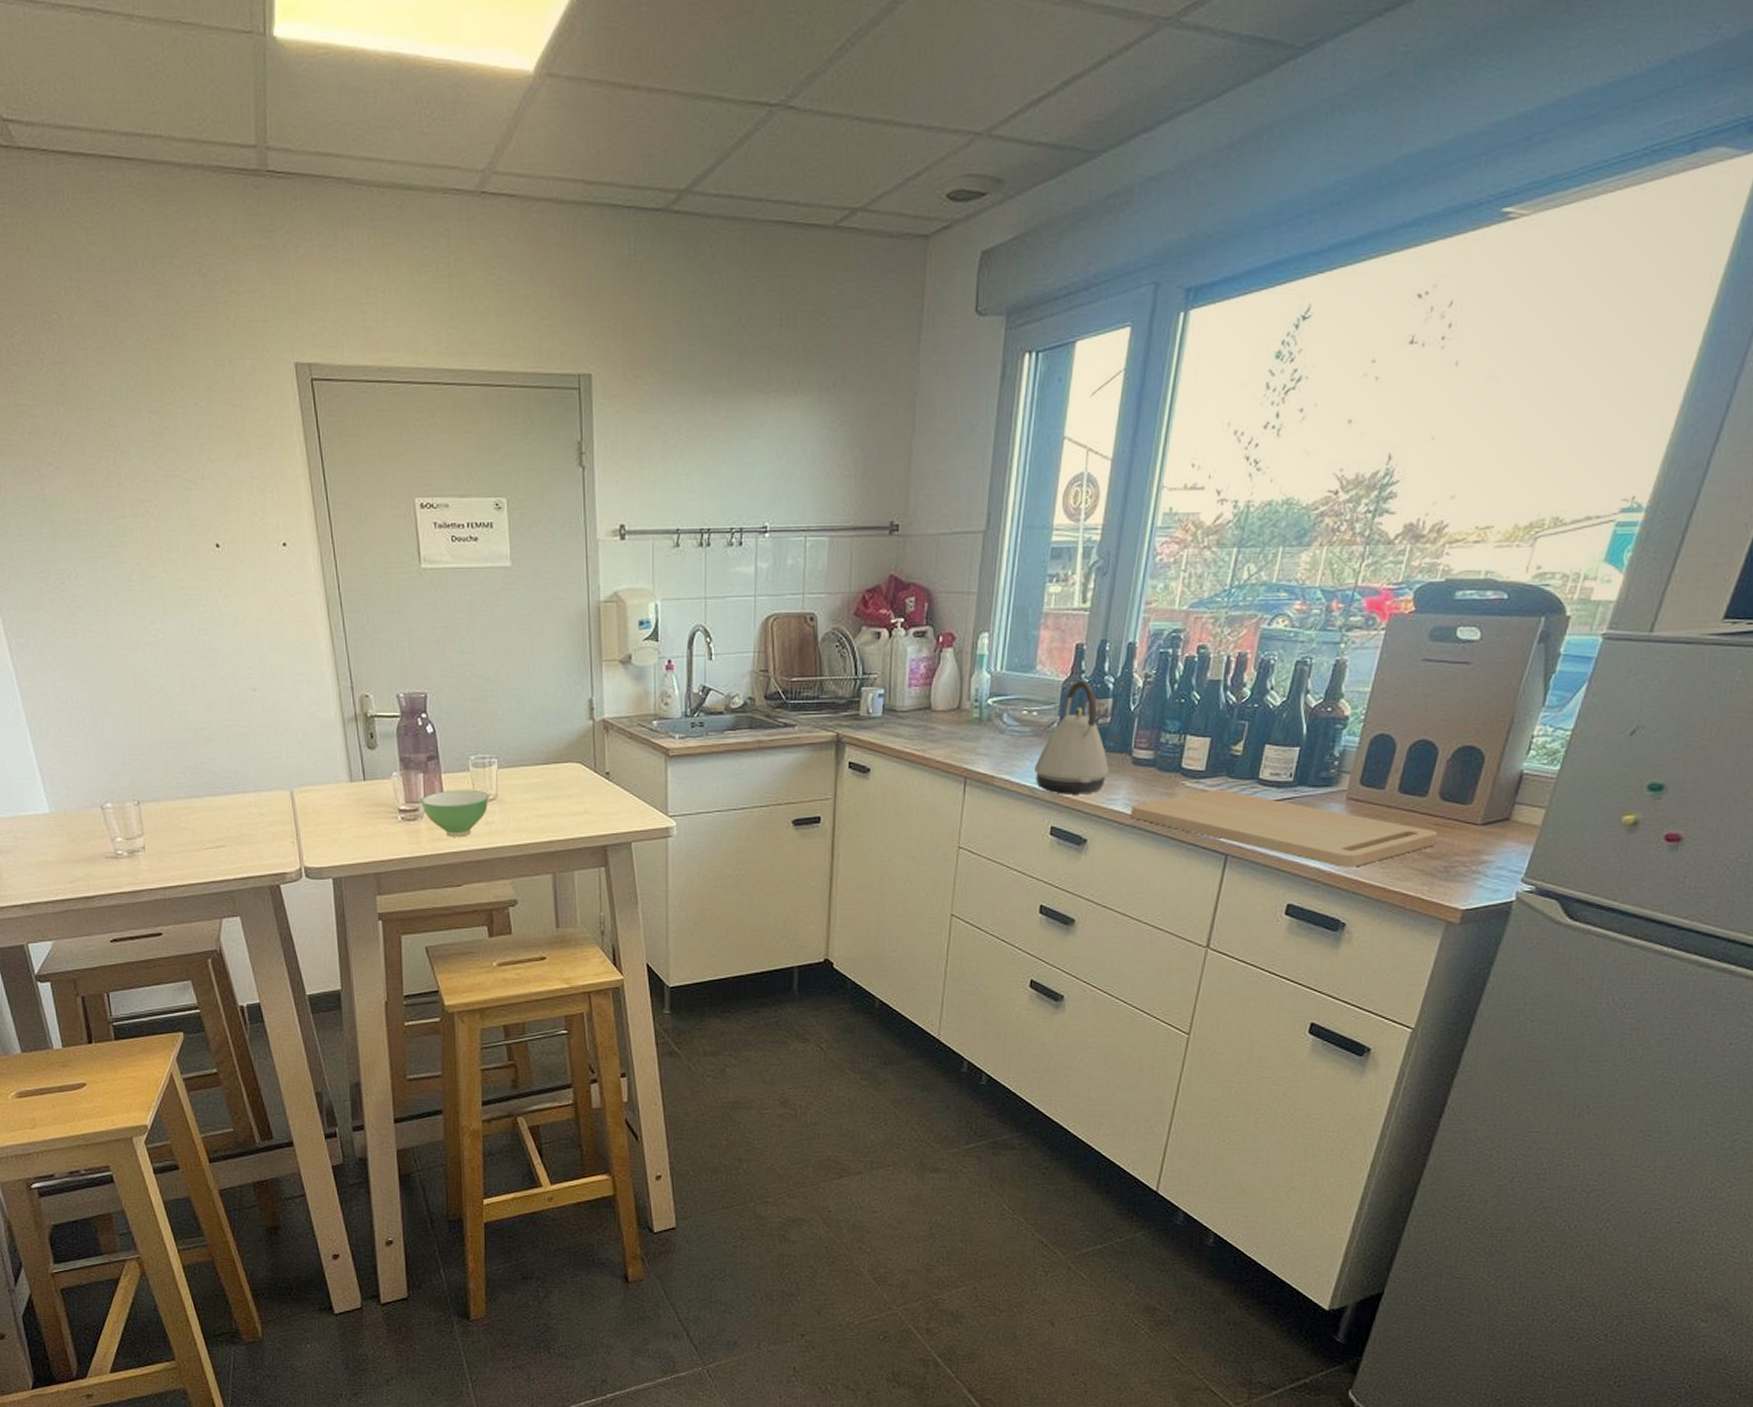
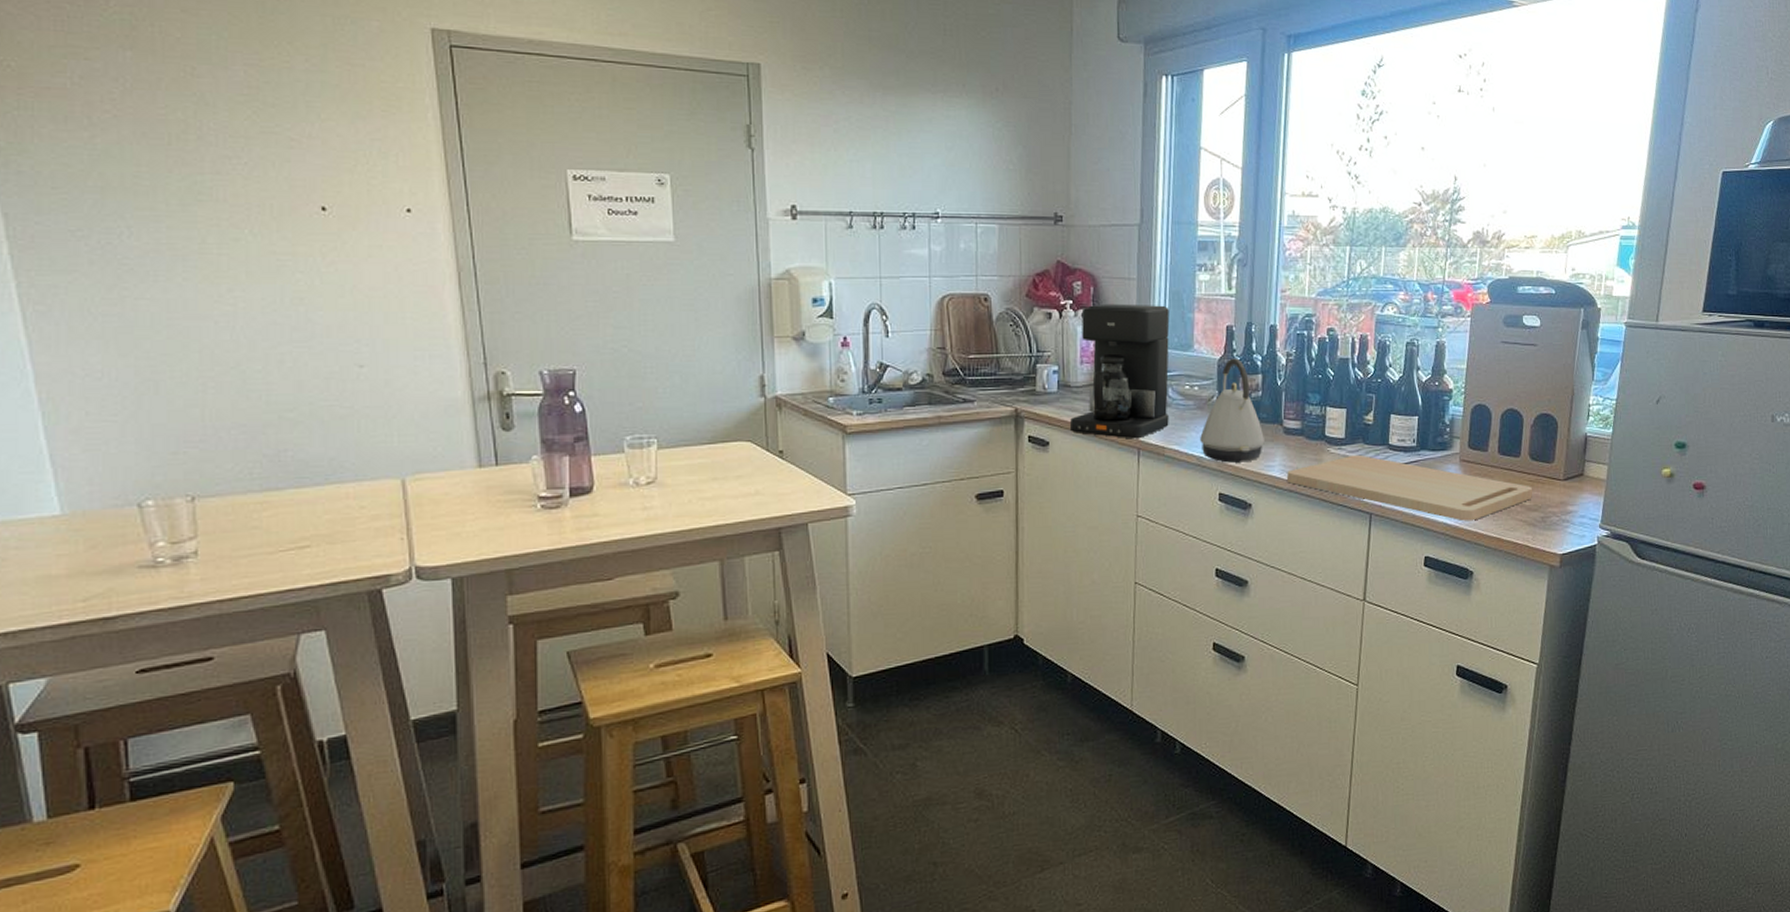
bowl: present [419,789,489,837] -> none [564,472,647,525]
coffee maker: none [894,621,1011,766] -> present [1070,304,1170,438]

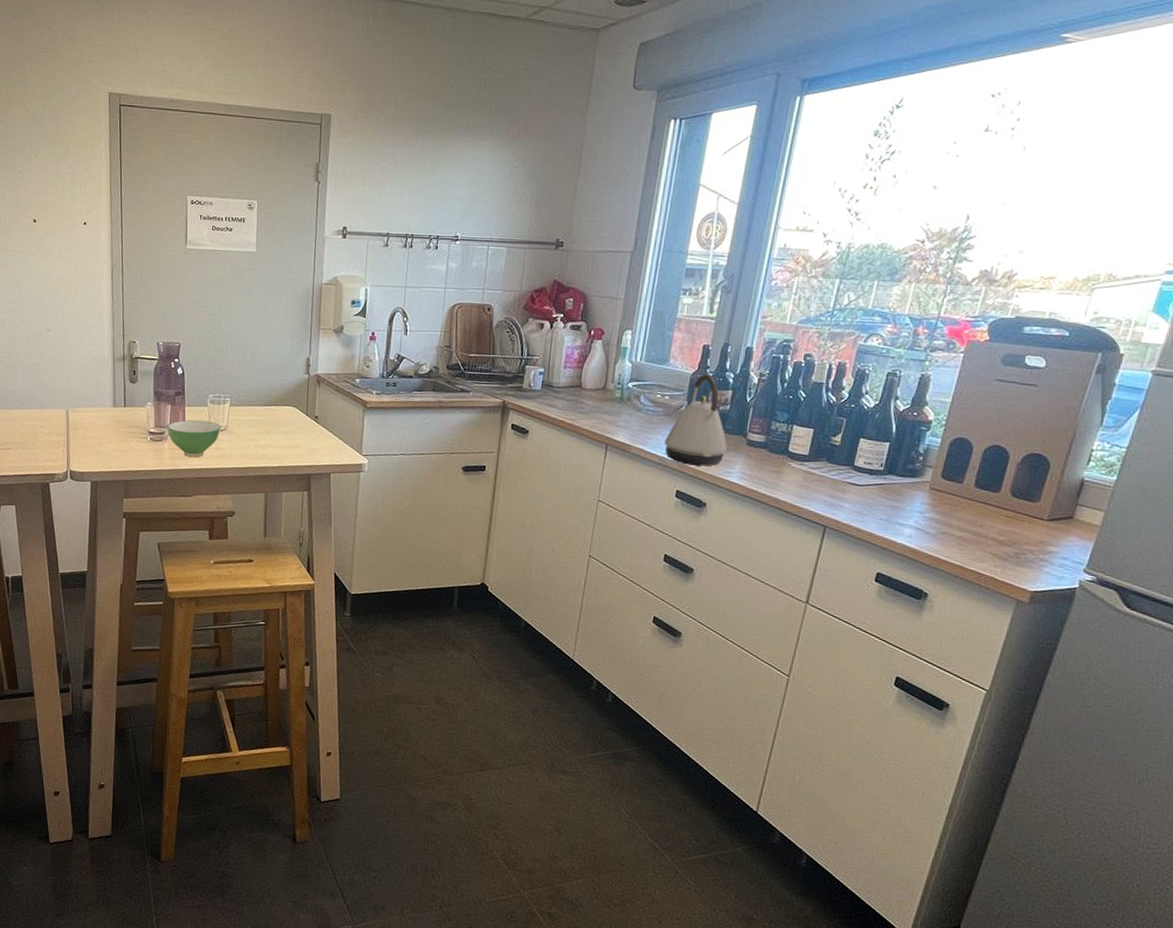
bowl: none [564,472,647,525] -> present [166,420,221,458]
coffee maker: present [1070,304,1170,438] -> none [549,319,651,435]
cutting board: present [1286,454,1533,522] -> none [743,471,1010,547]

